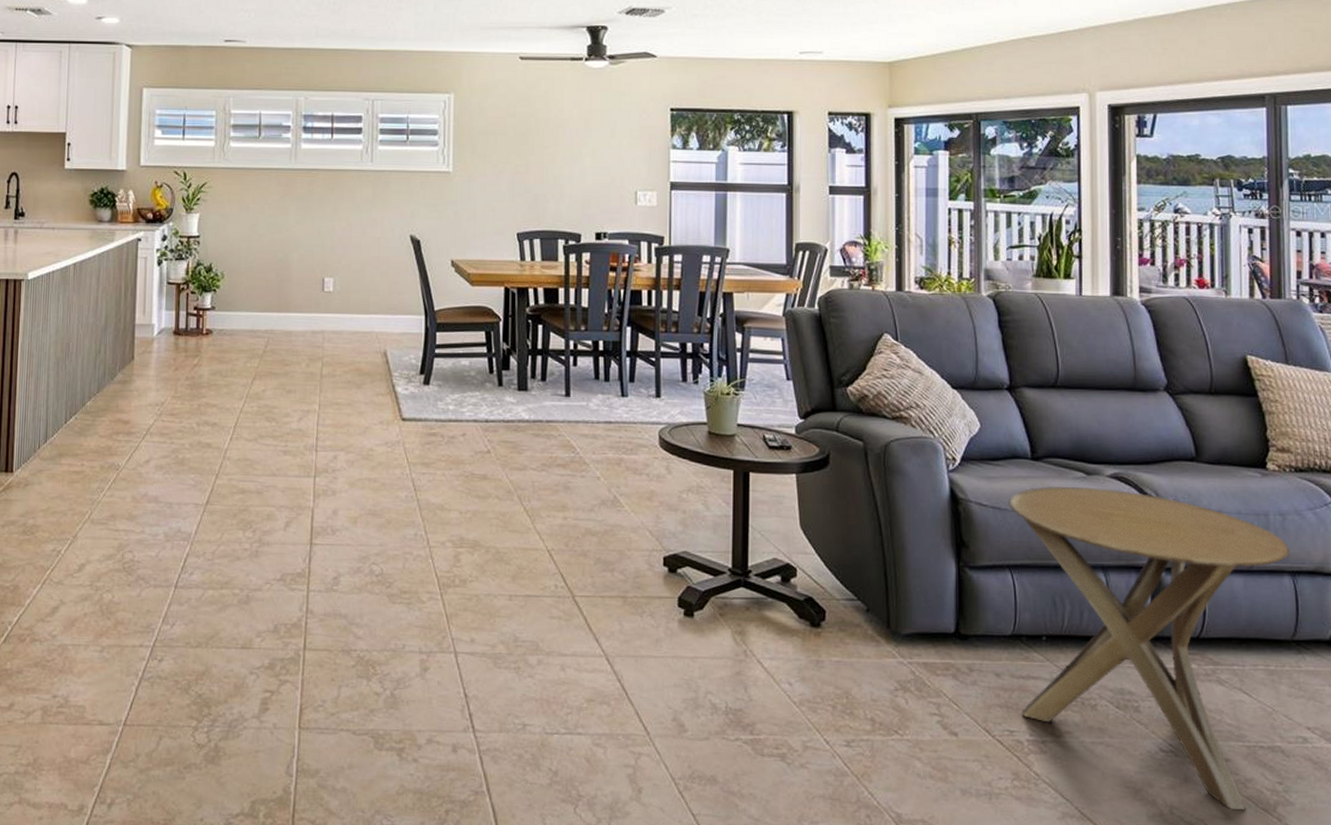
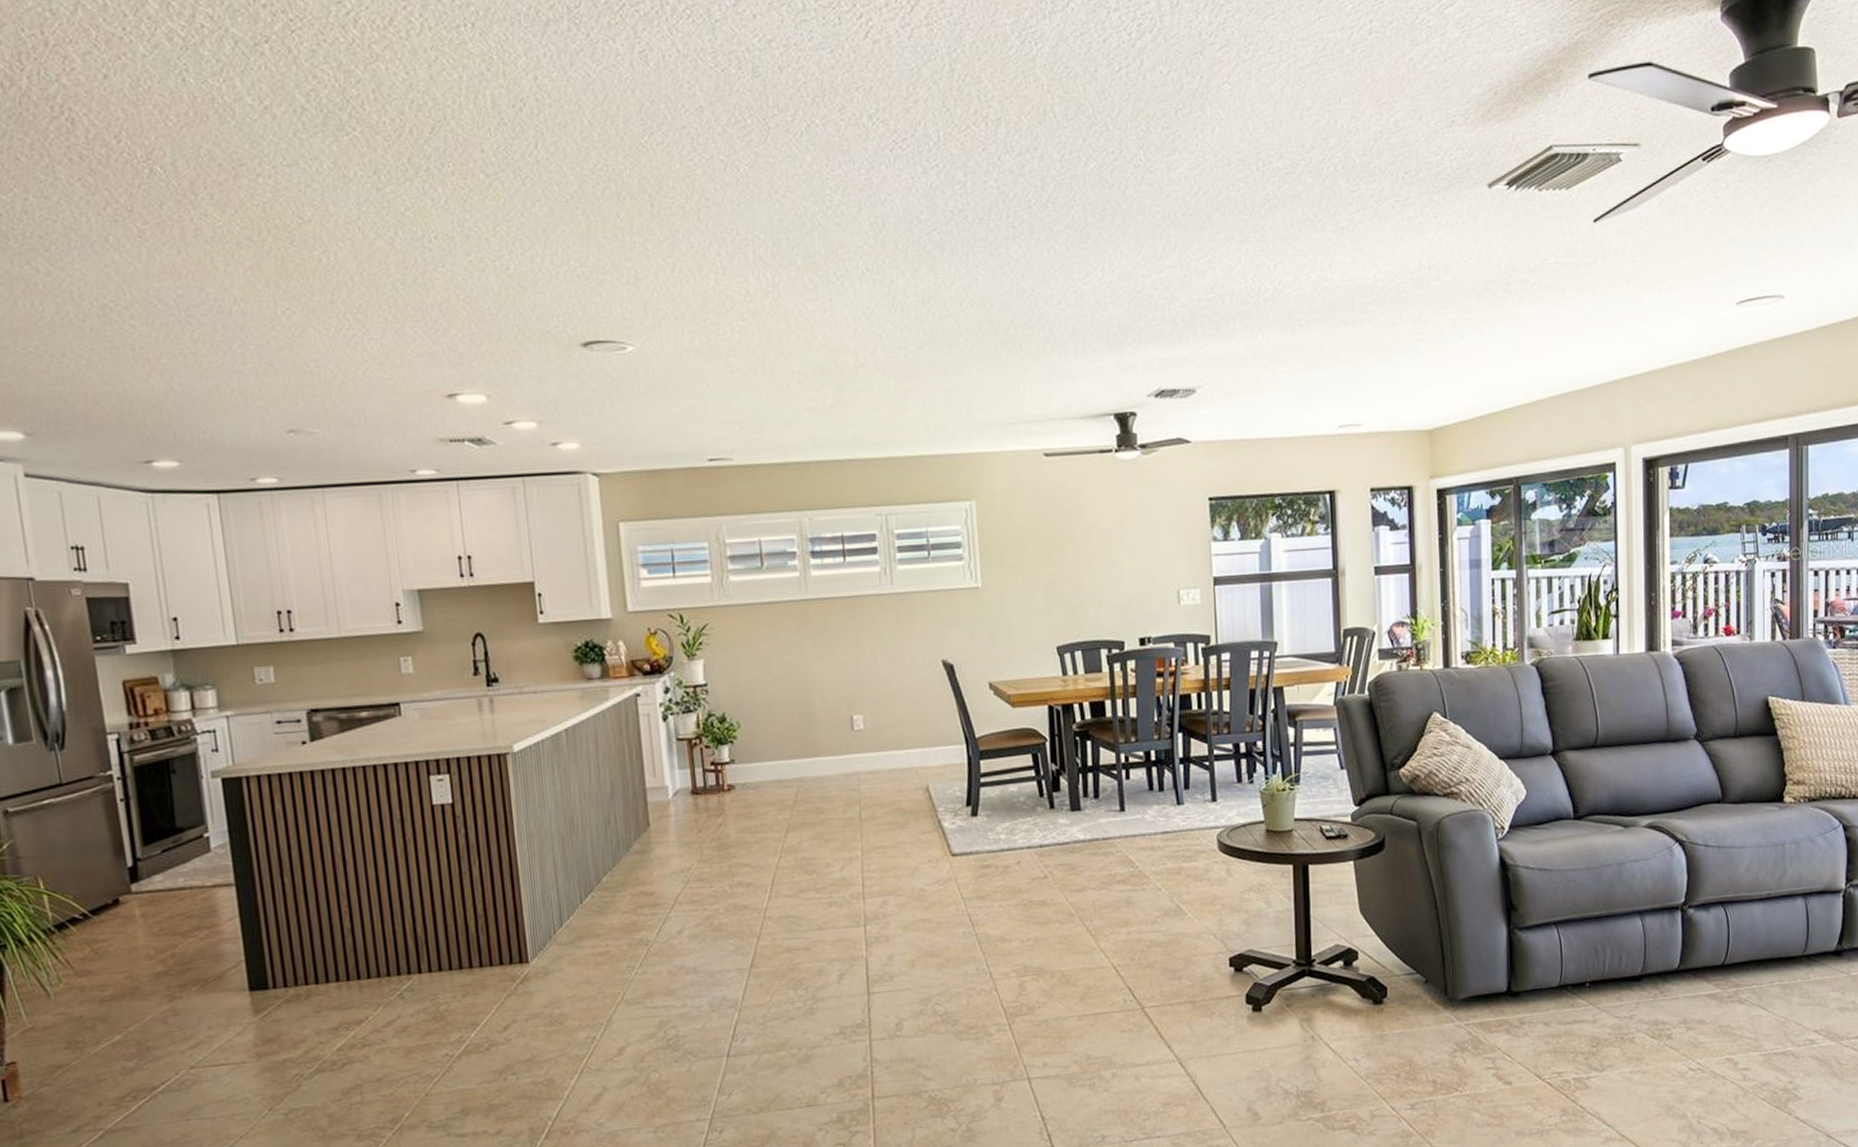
side table: present [1008,486,1290,811] -> none [1553,838,1803,1112]

